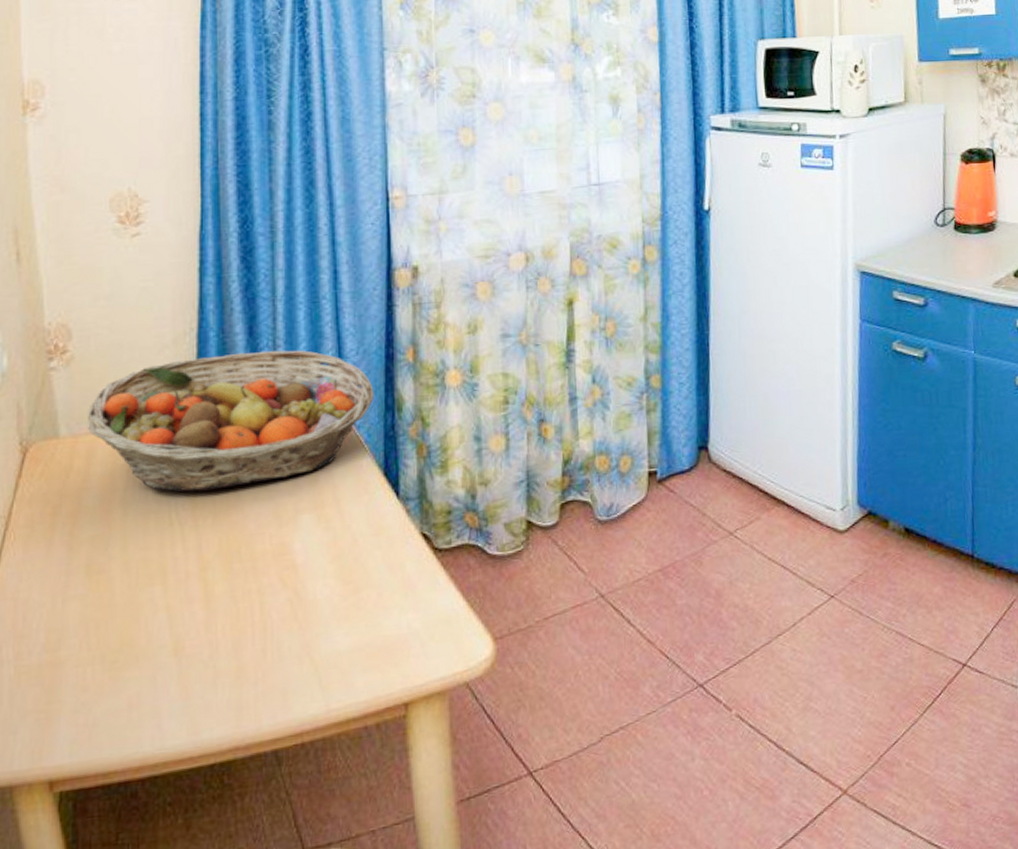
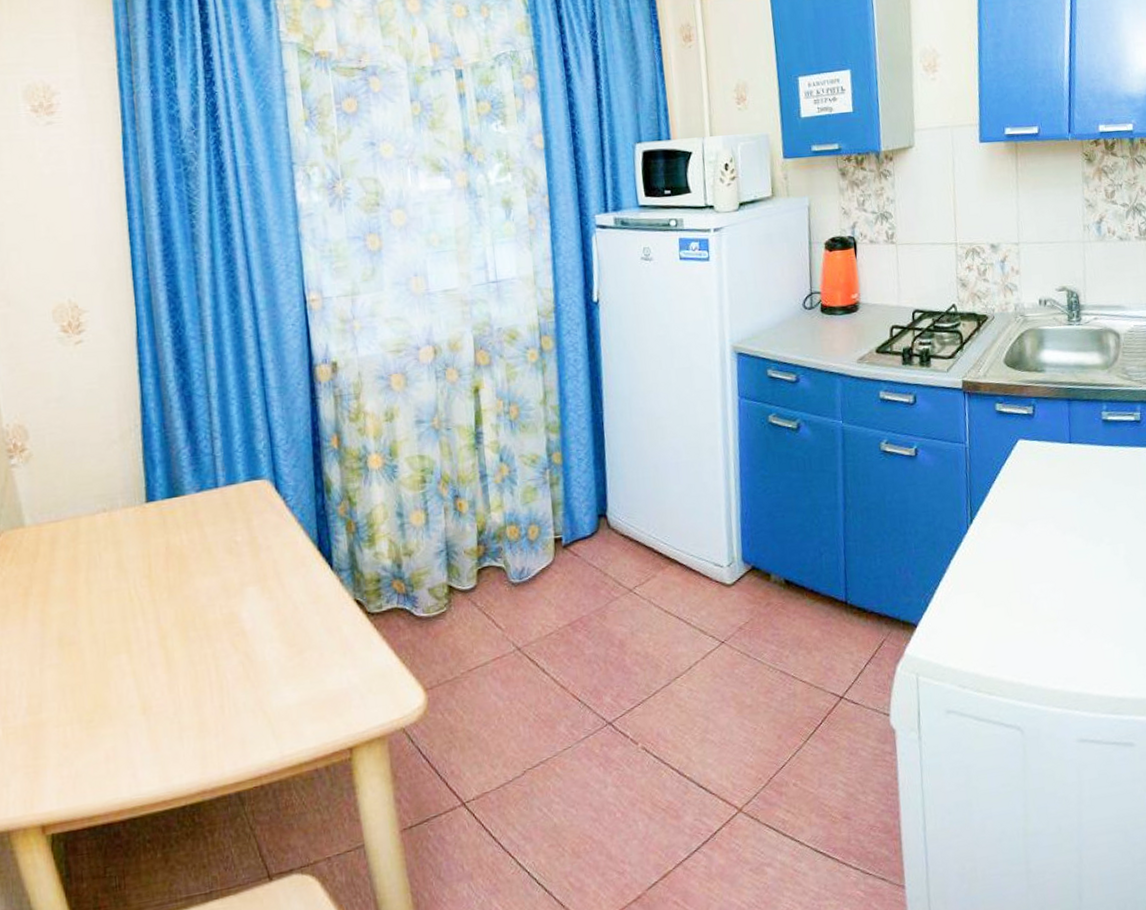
fruit basket: present [88,350,374,492] -> none [49,441,305,571]

